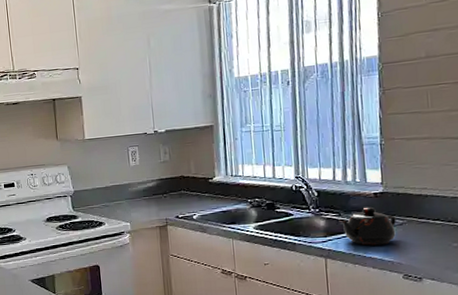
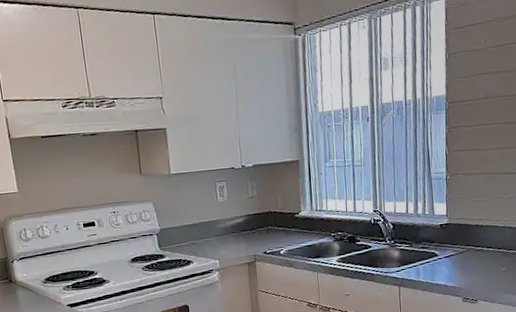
teapot: present [339,206,396,246] -> none [411,237,458,273]

